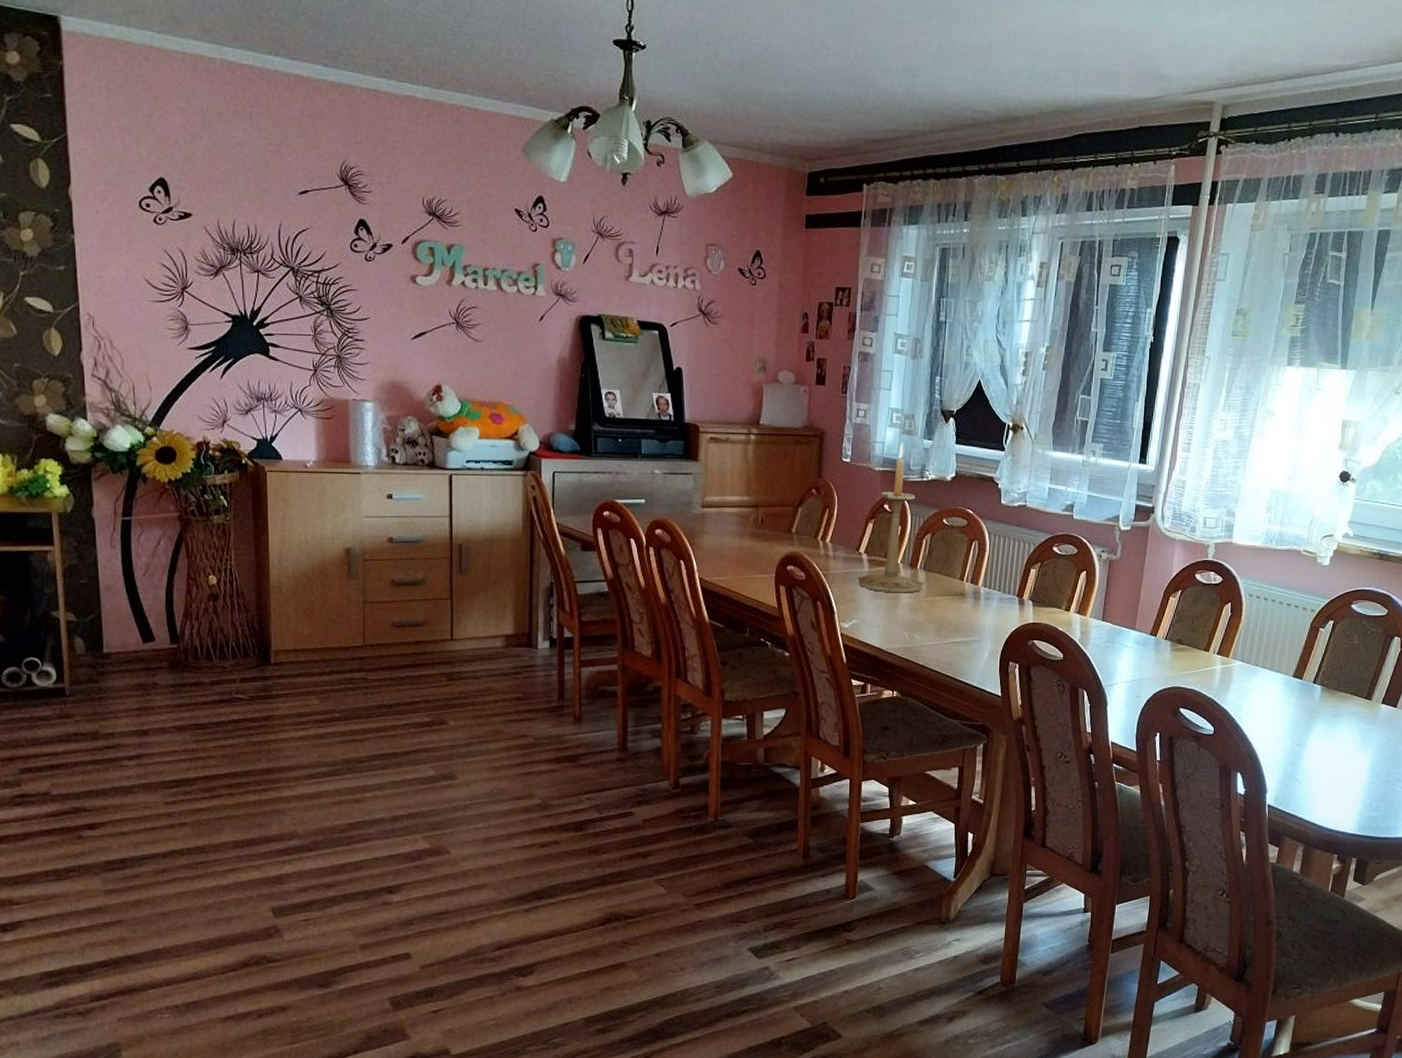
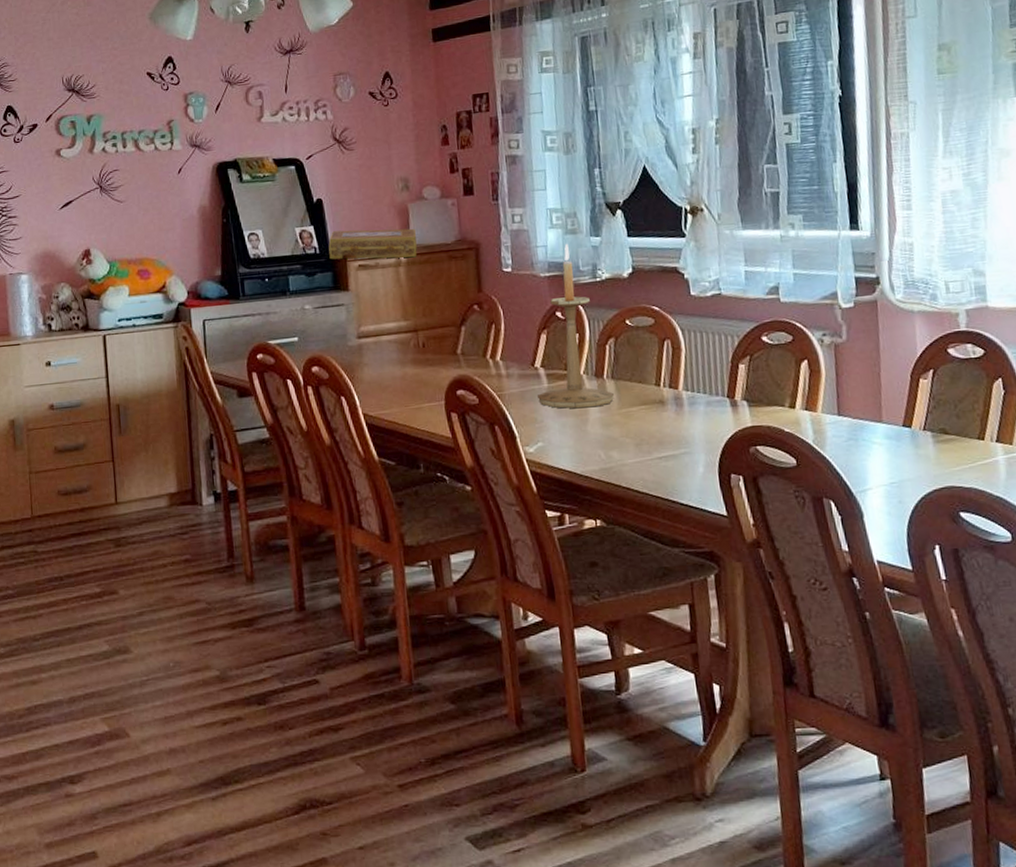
decorative box: none [683,401,768,437] -> present [328,228,417,260]

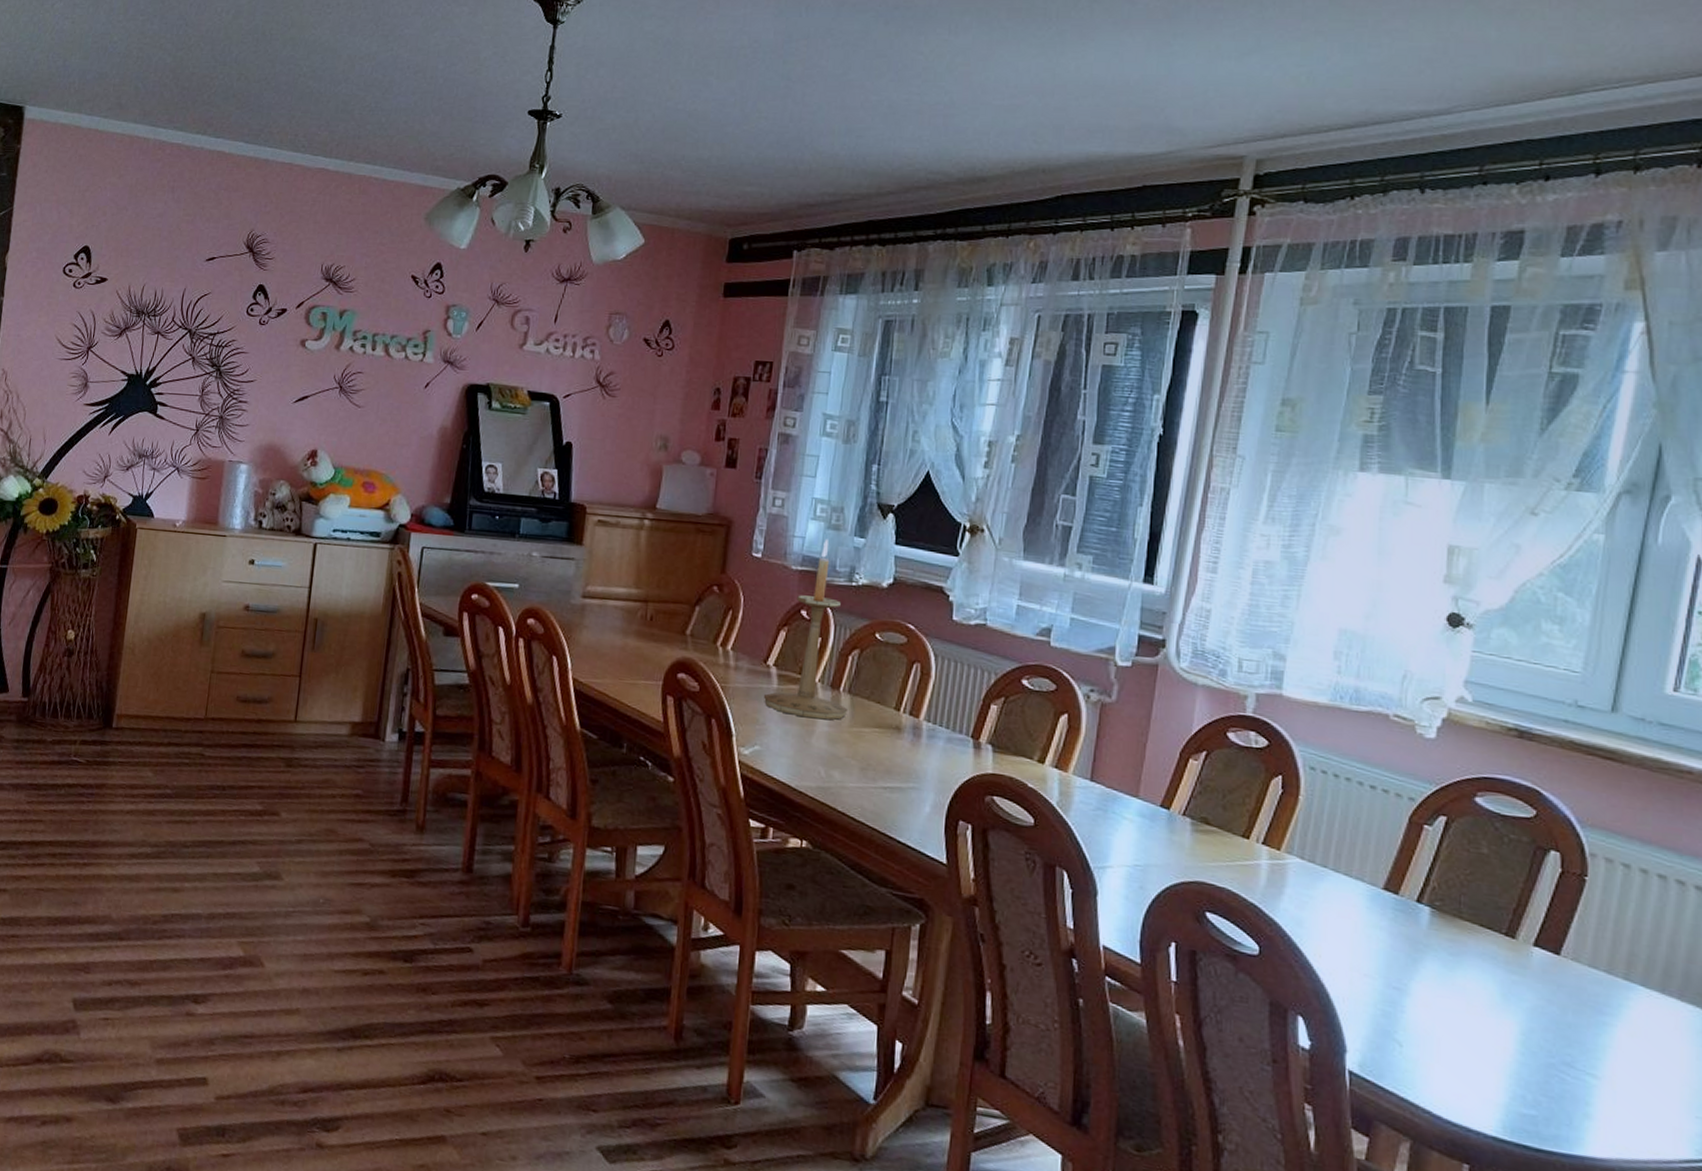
decorative box: present [328,228,417,260] -> none [568,479,667,523]

